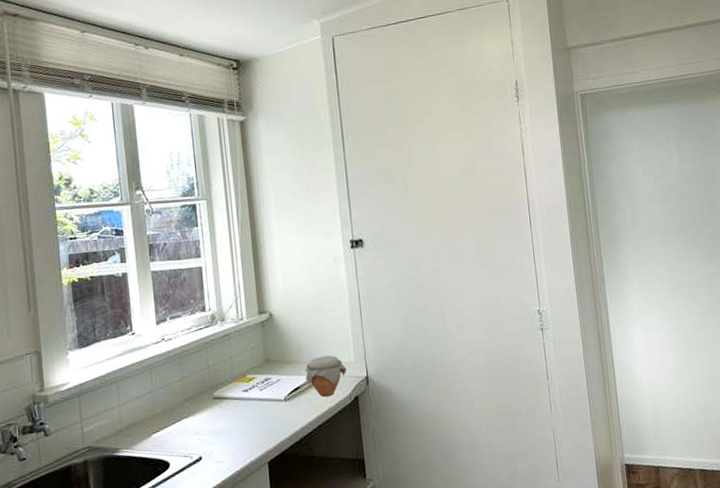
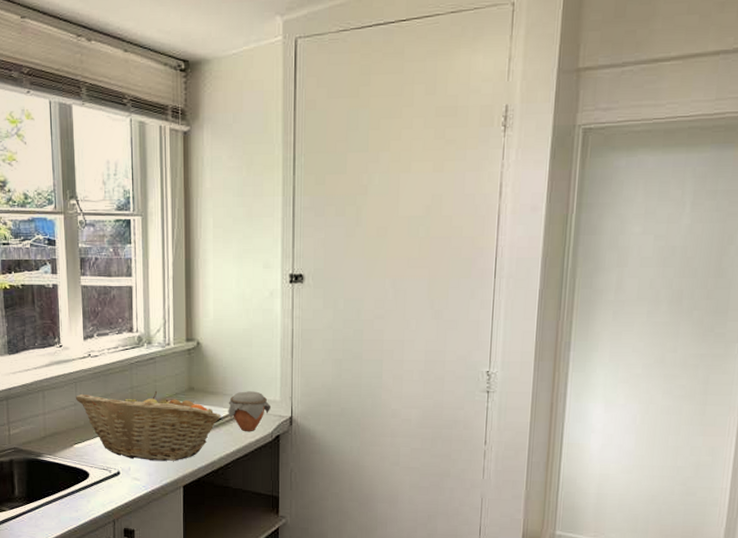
fruit basket: none [152,367,300,441] -> present [76,390,222,461]

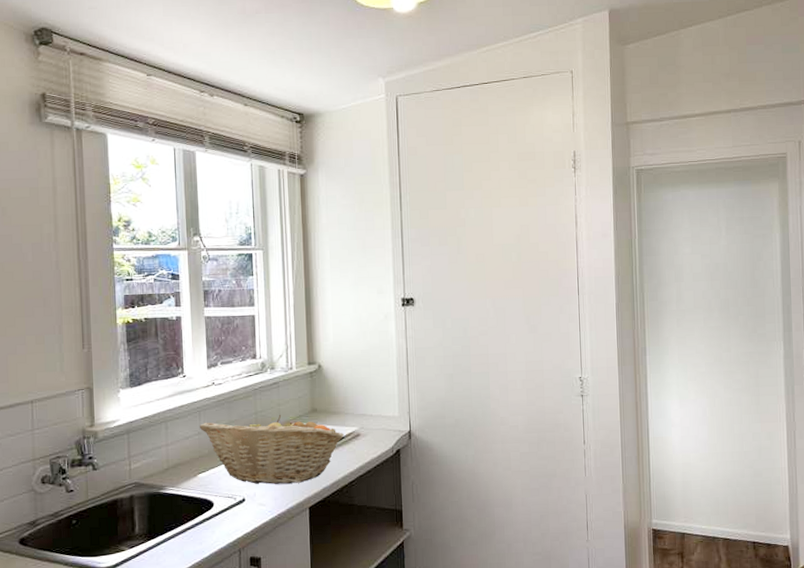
jar: present [228,391,272,431] -> none [350,409,391,448]

